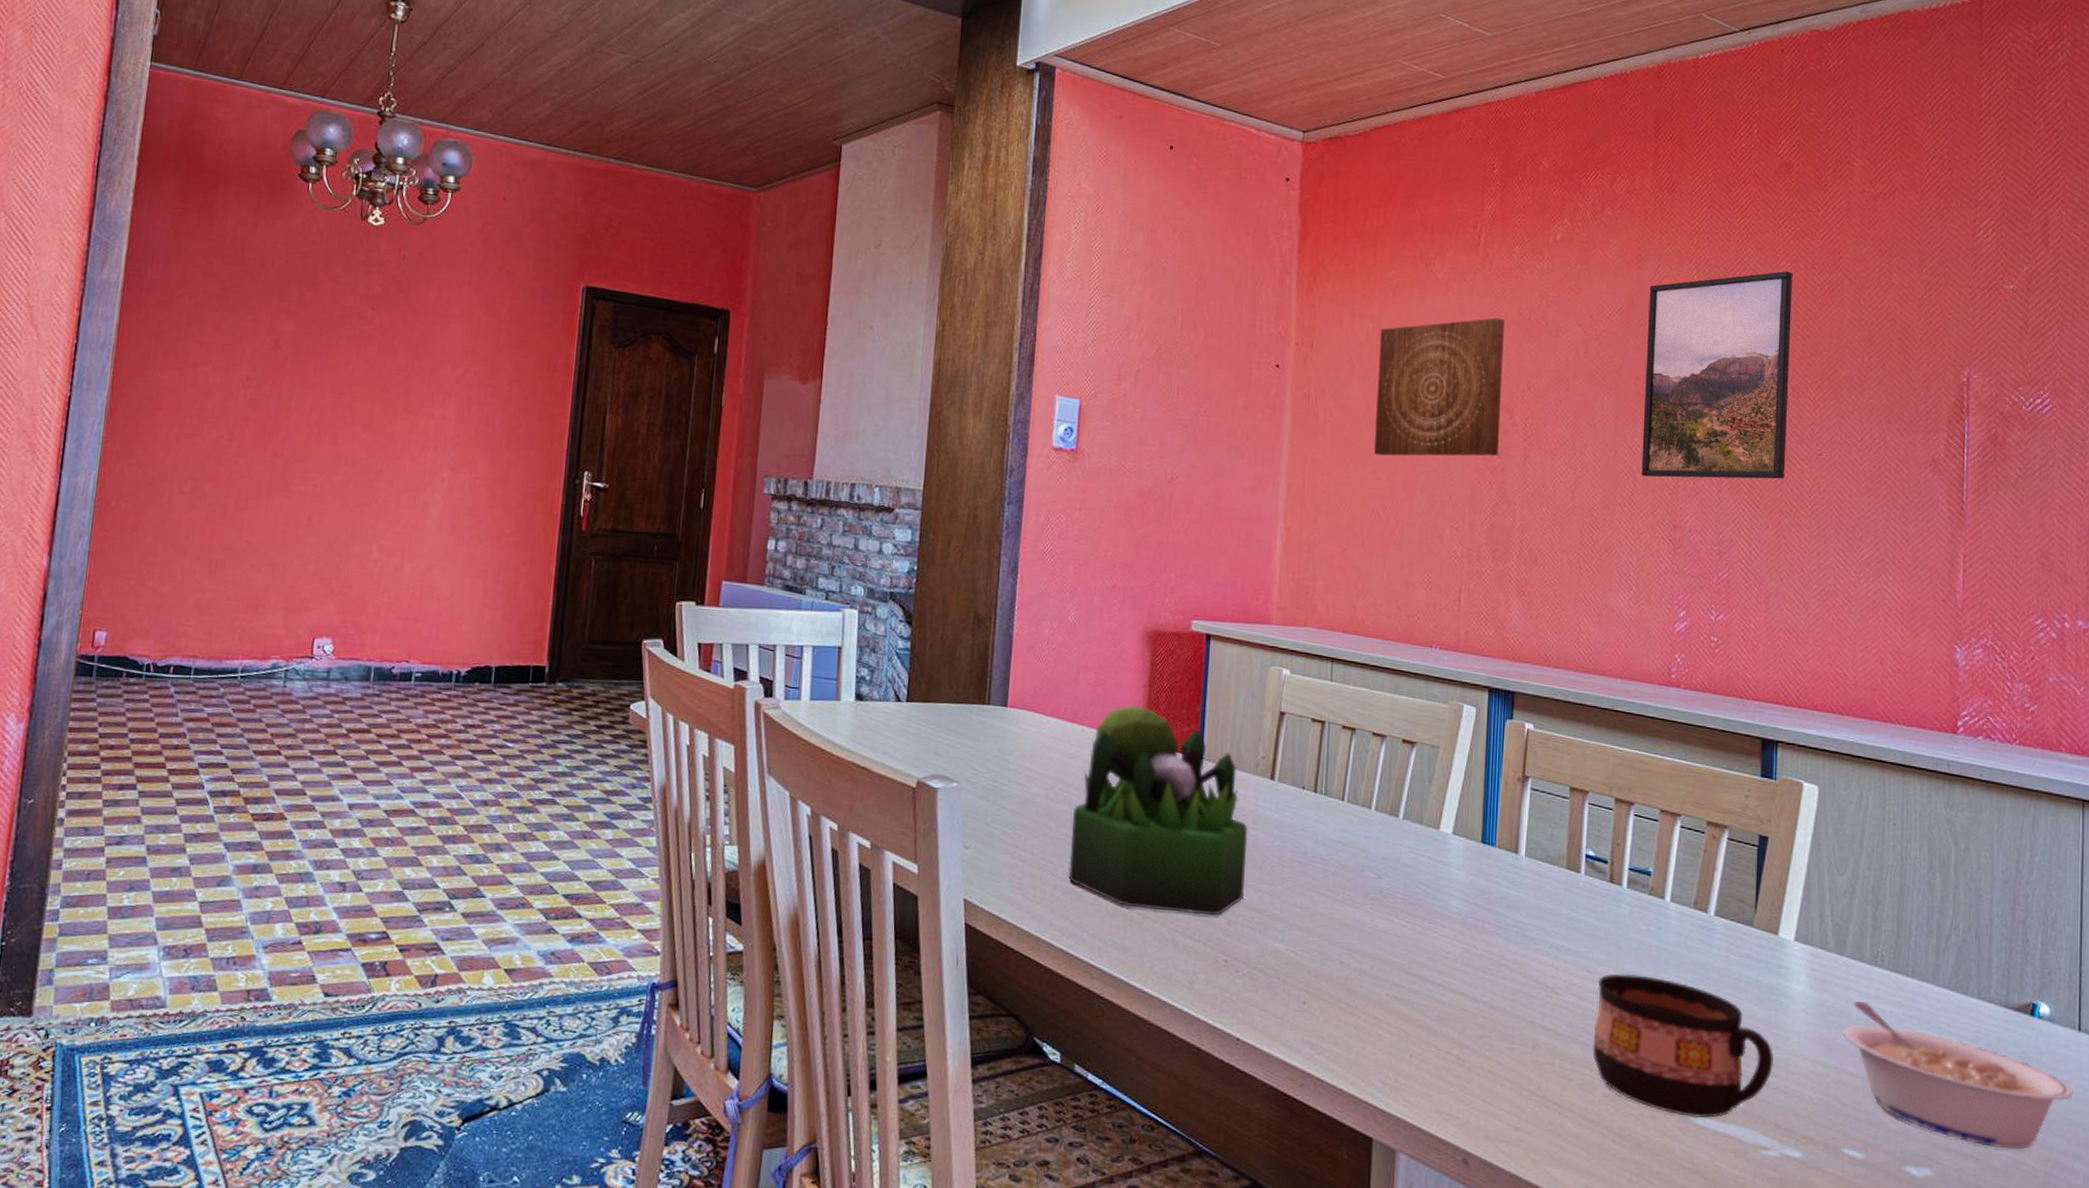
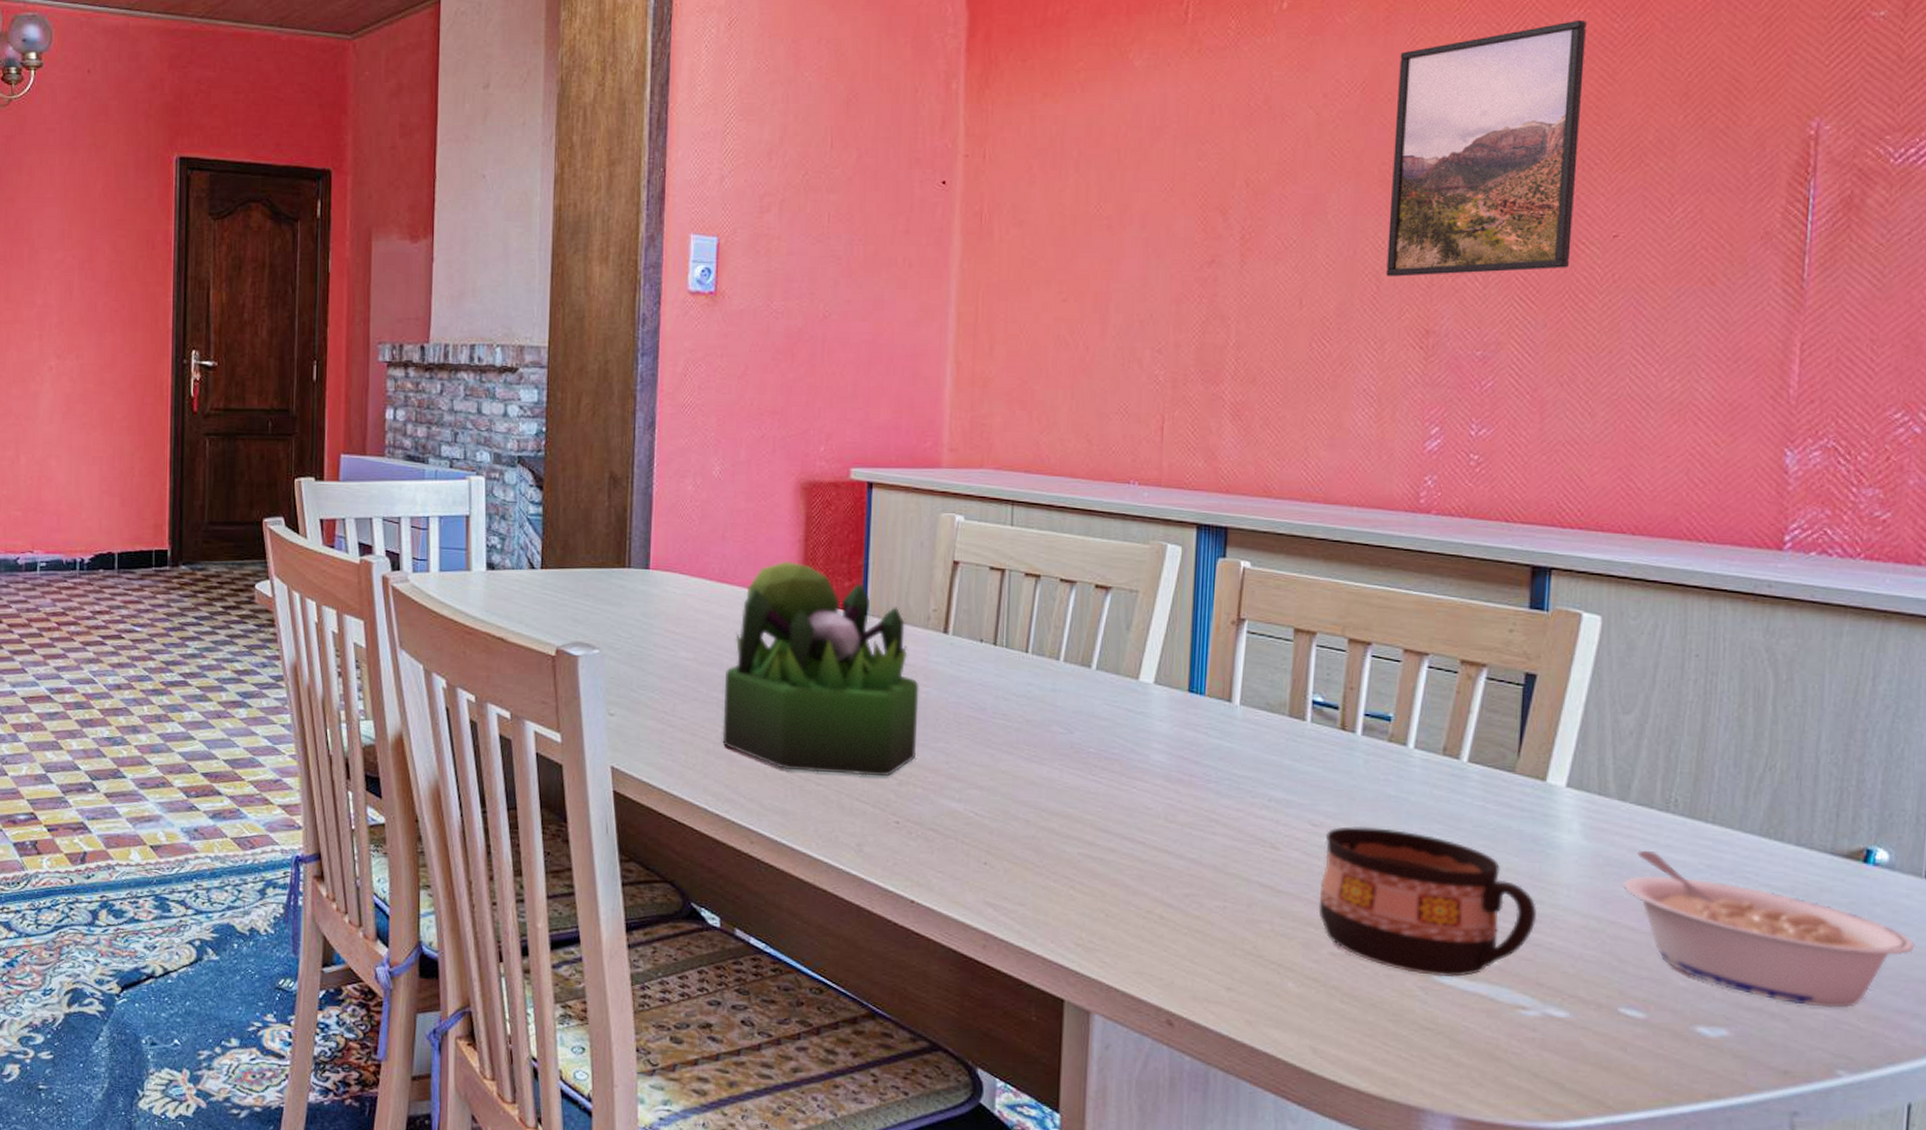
wall art: present [1374,317,1504,457] -> none [1060,106,1217,275]

